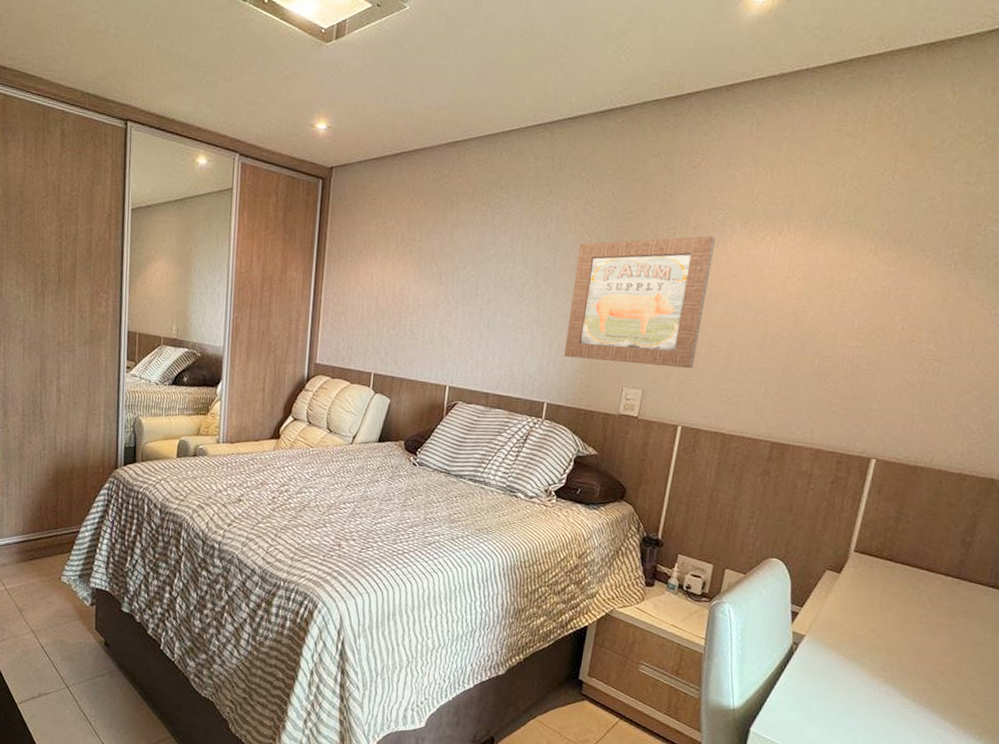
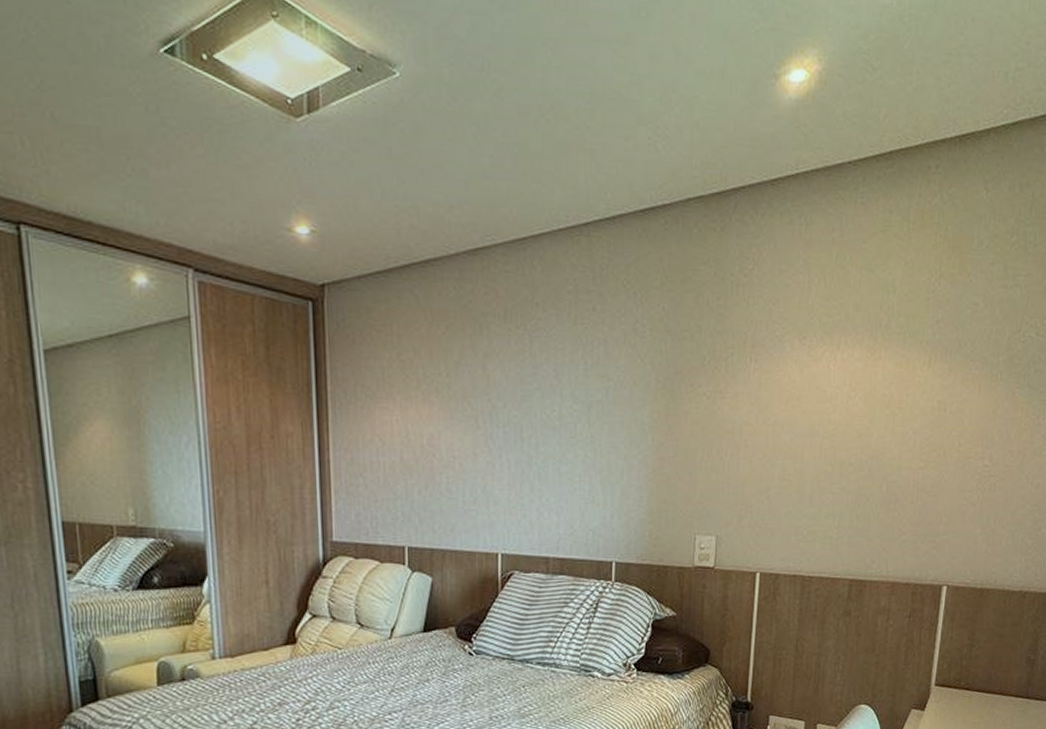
wall art: present [564,236,716,369] -> none [629,355,776,507]

